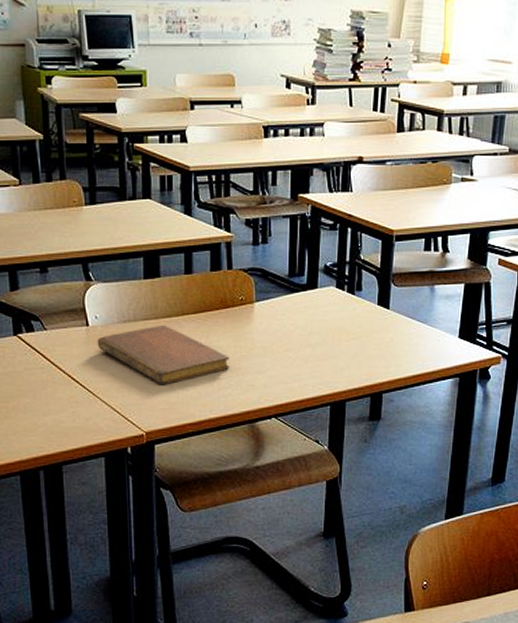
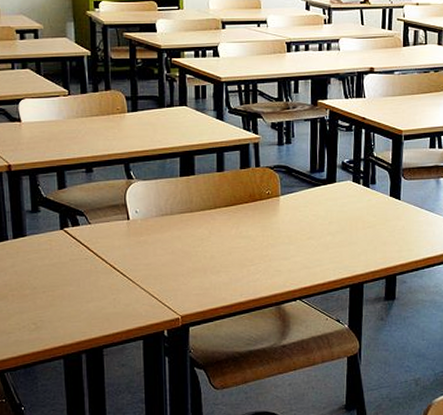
notebook: present [97,324,230,385] -> none [137,217,258,272]

